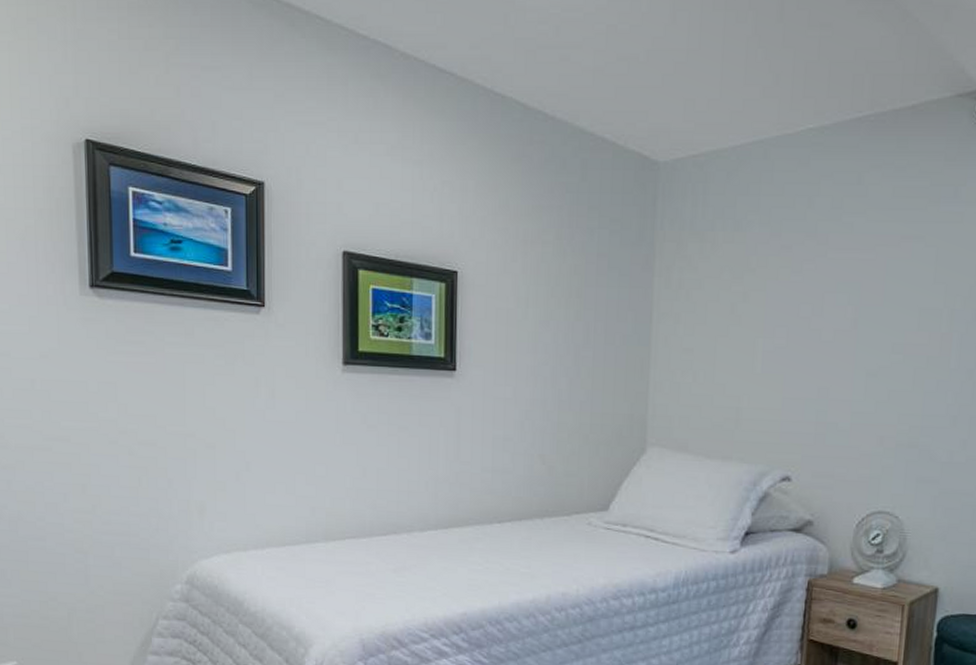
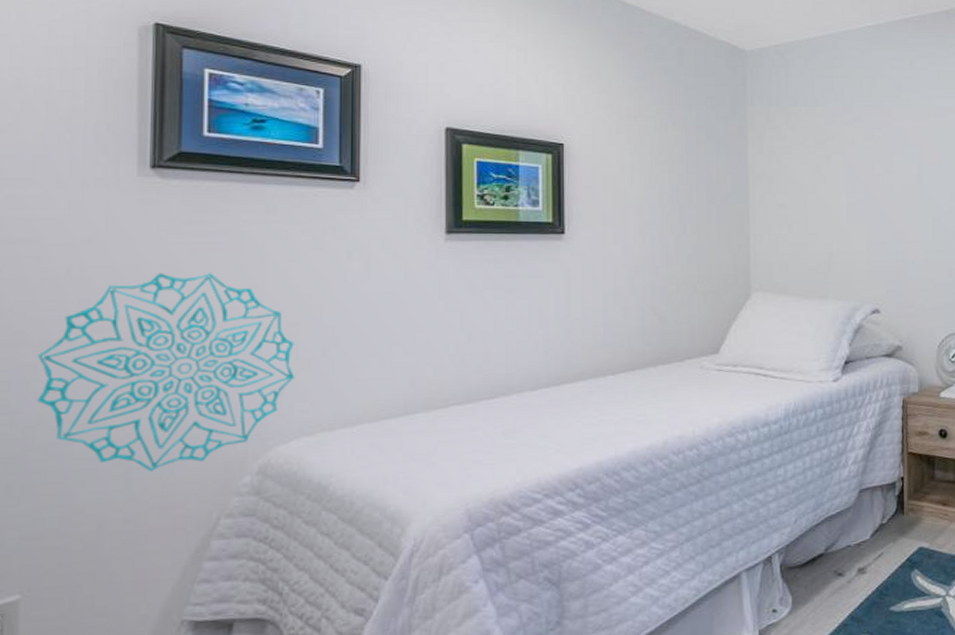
wall decoration: none [15,389,214,572] -> present [36,273,295,473]

